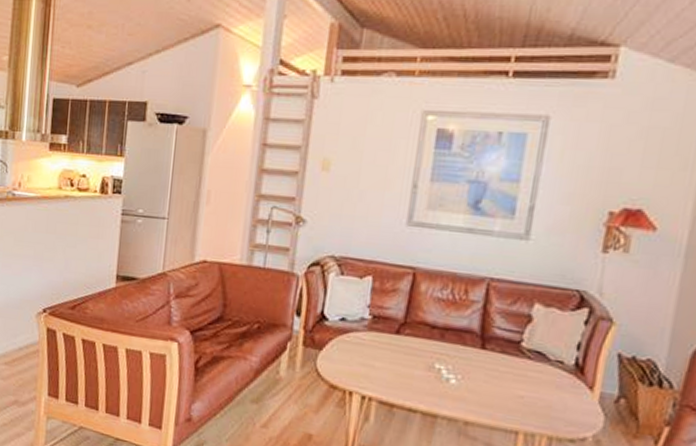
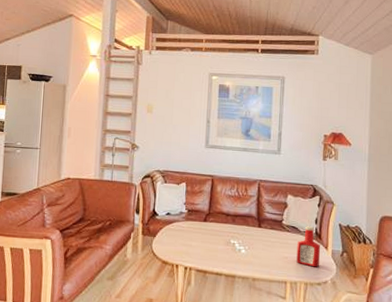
ketchup bottle: none [537,352,582,416] -> present [296,226,321,267]

